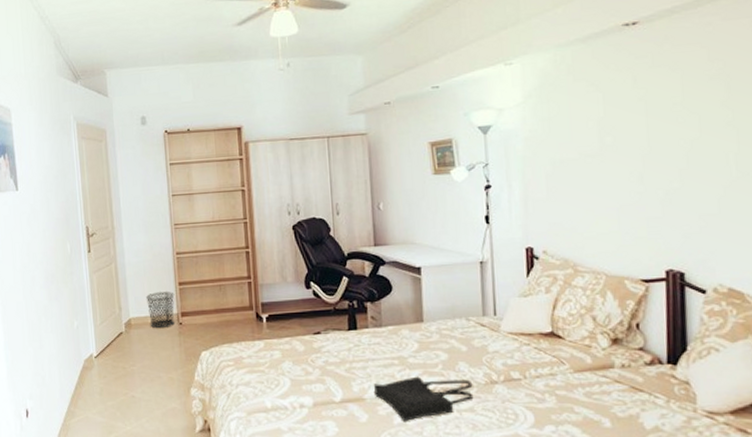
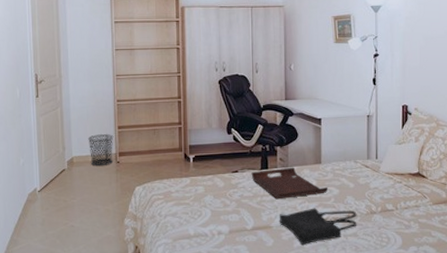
serving tray: none [336,327,434,366] -> present [251,167,328,200]

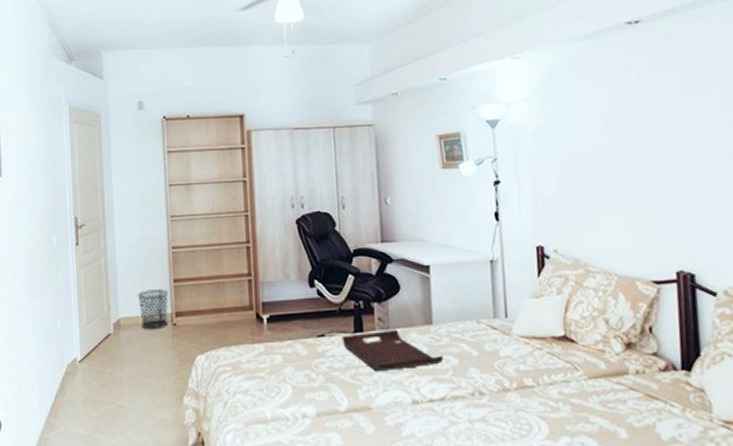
tote bag: present [279,208,357,246] -> none [380,383,486,434]

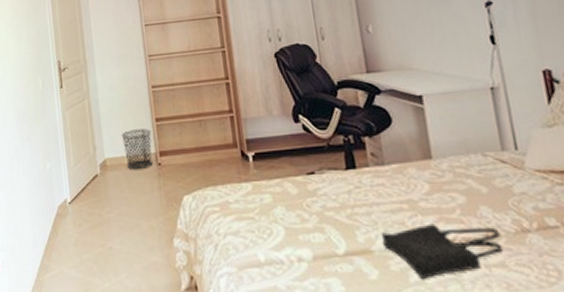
serving tray: present [341,329,444,372] -> none [333,165,449,212]
tote bag: none [380,383,486,434] -> present [381,223,503,280]

